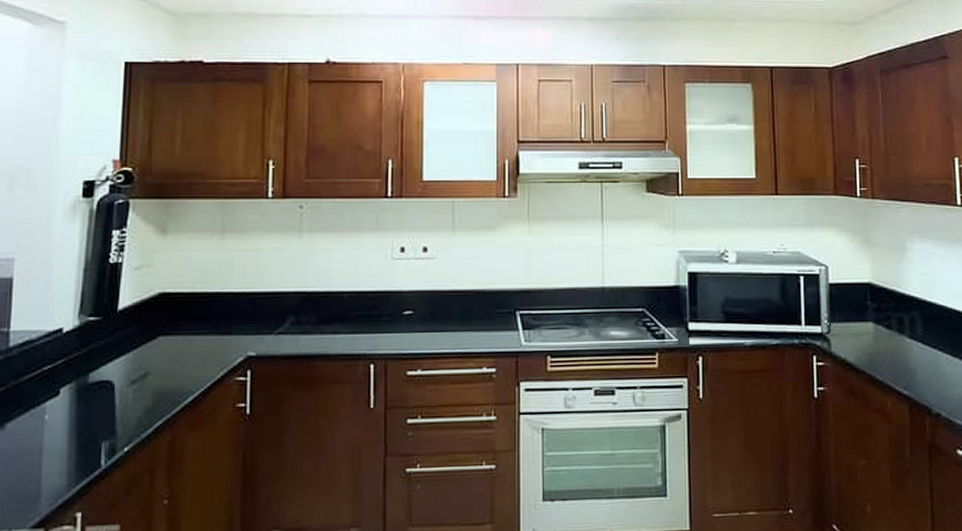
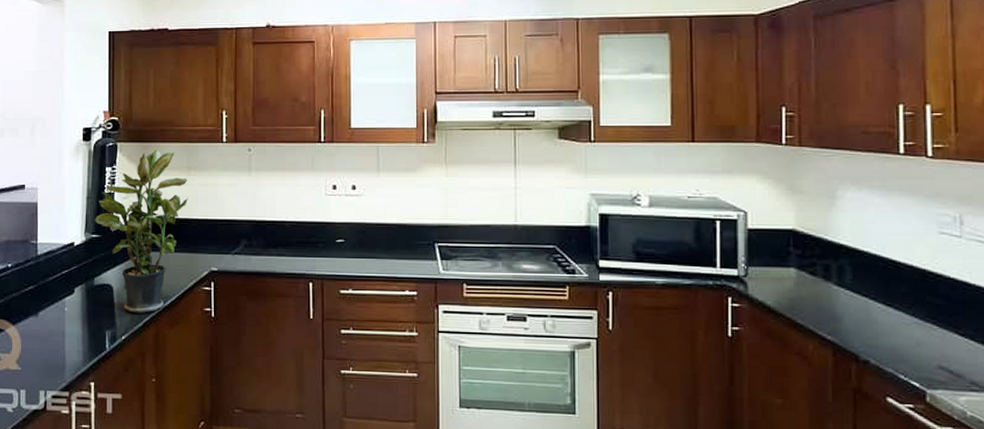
potted plant: none [94,207,222,416] -> present [95,149,189,313]

